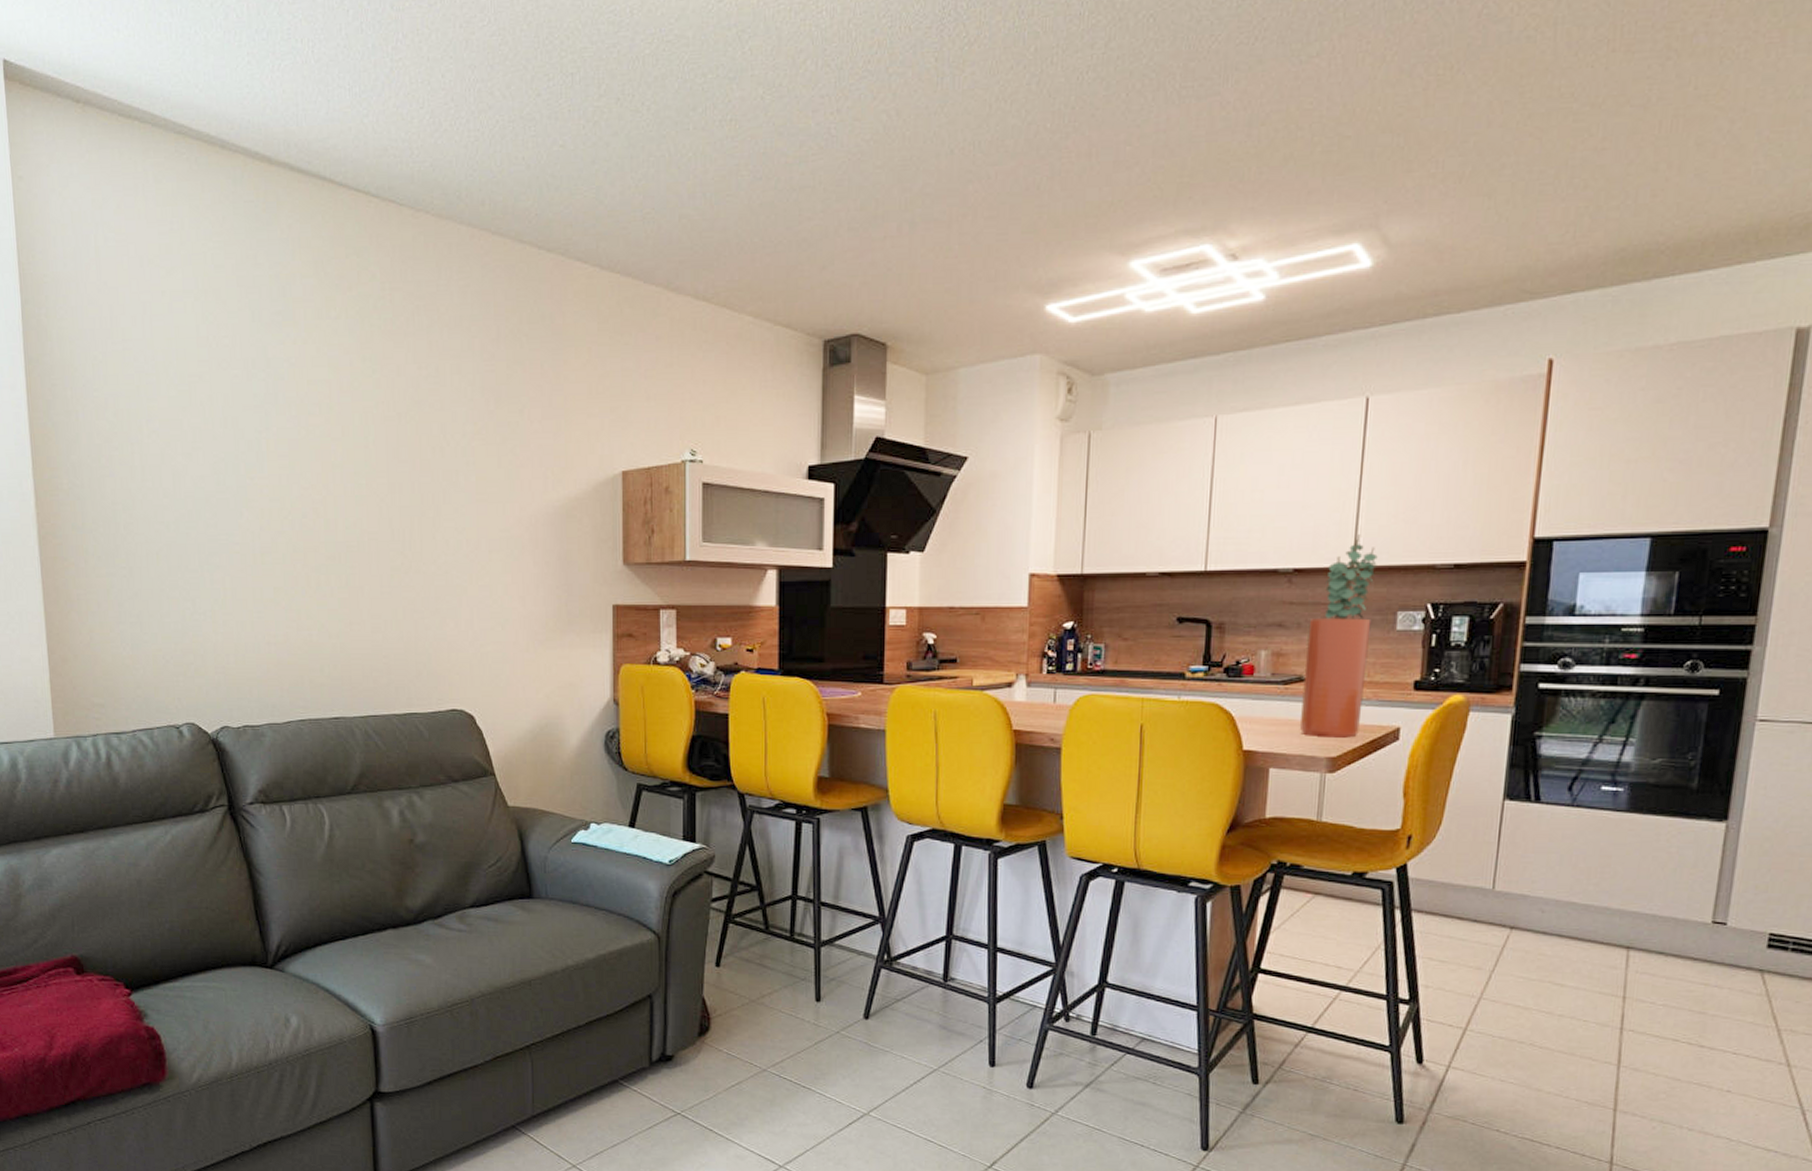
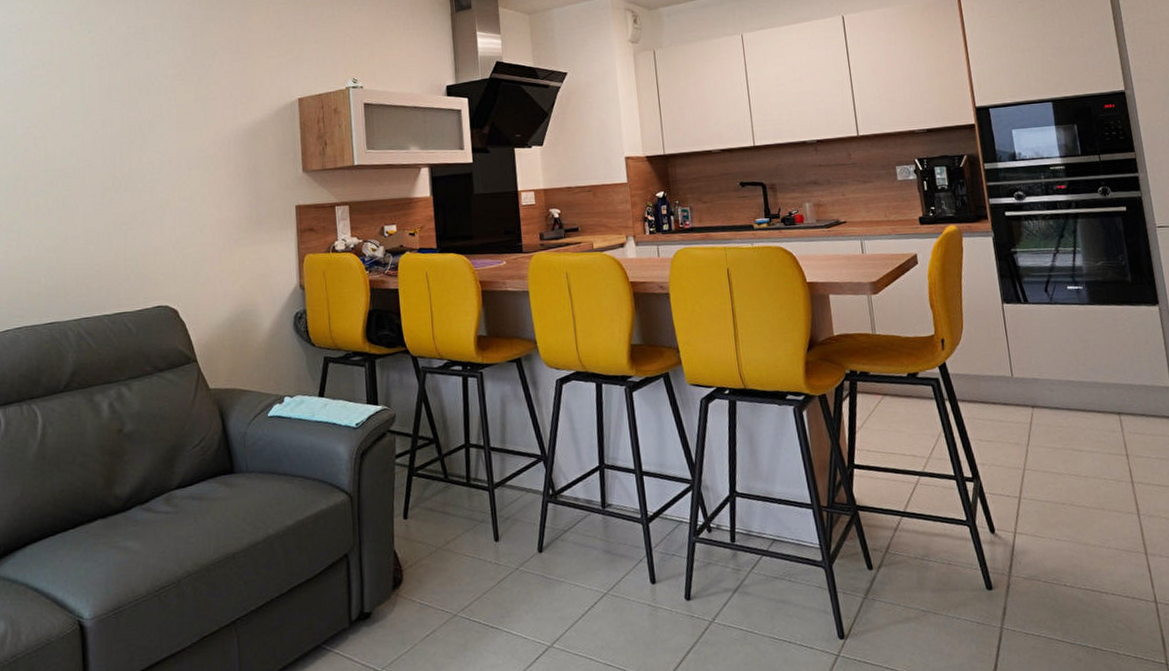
vase: present [1299,535,1378,738] -> none [835,112,888,267]

